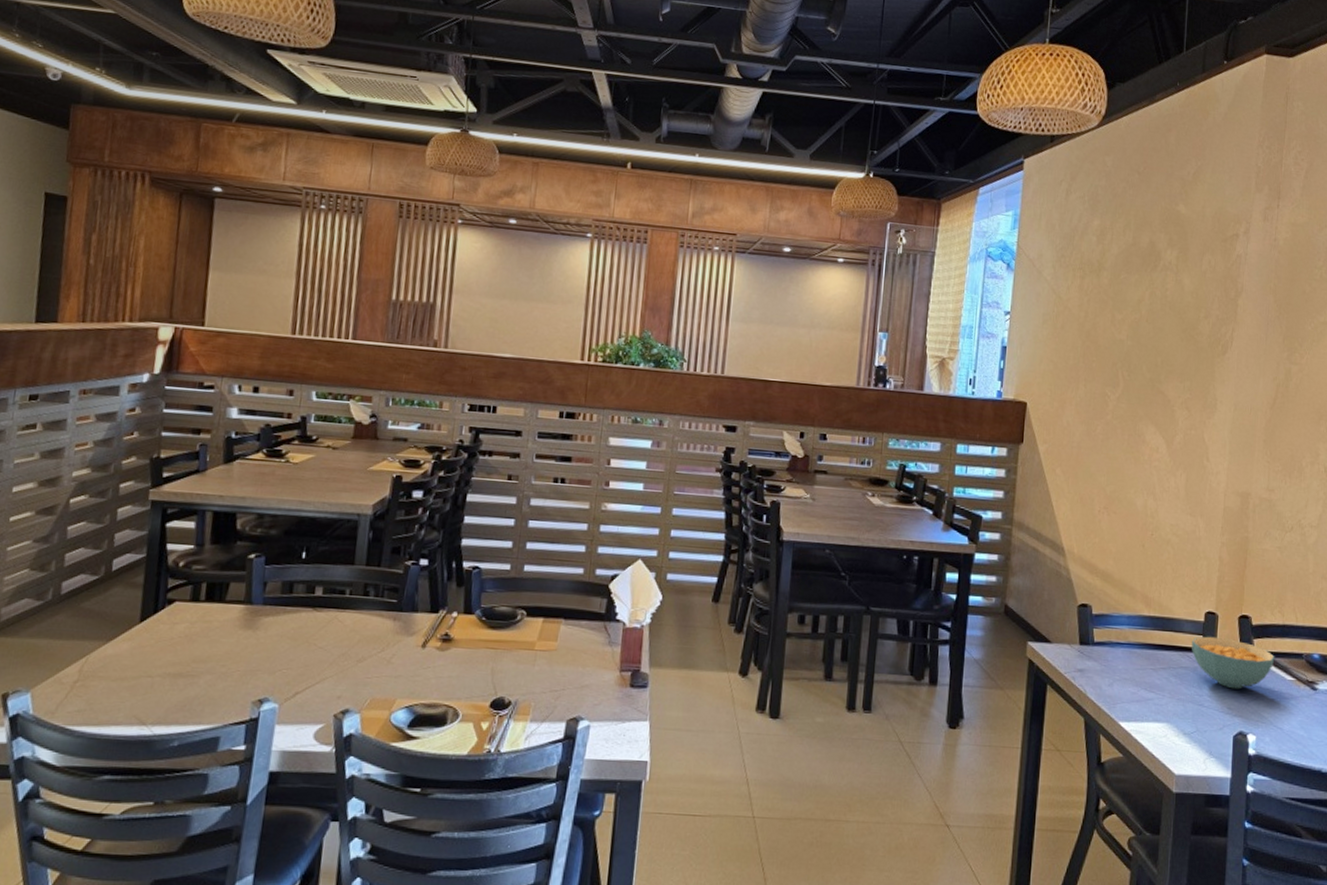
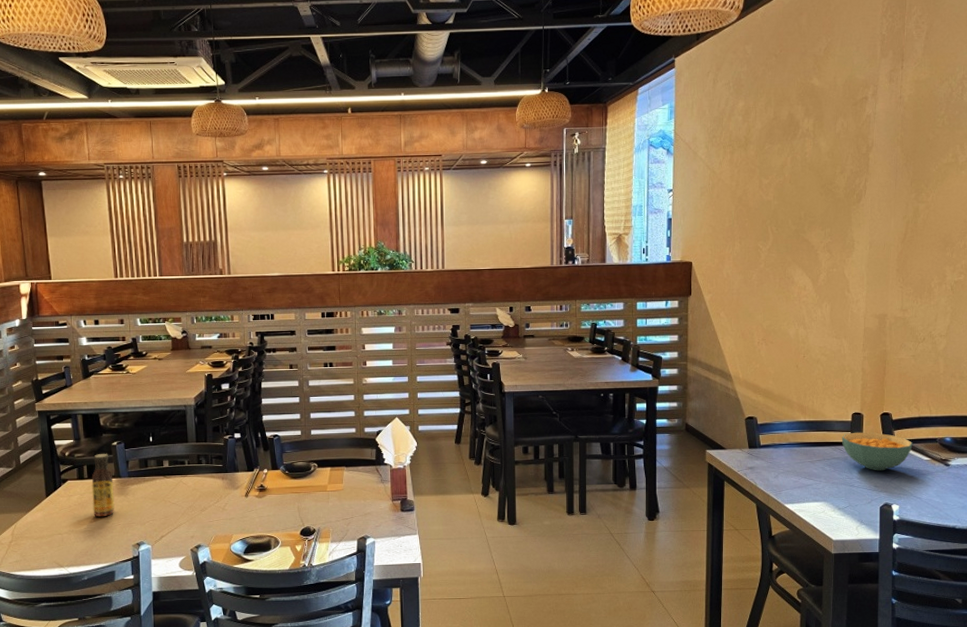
sauce bottle: none [204,568,241,658] -> present [91,454,115,517]

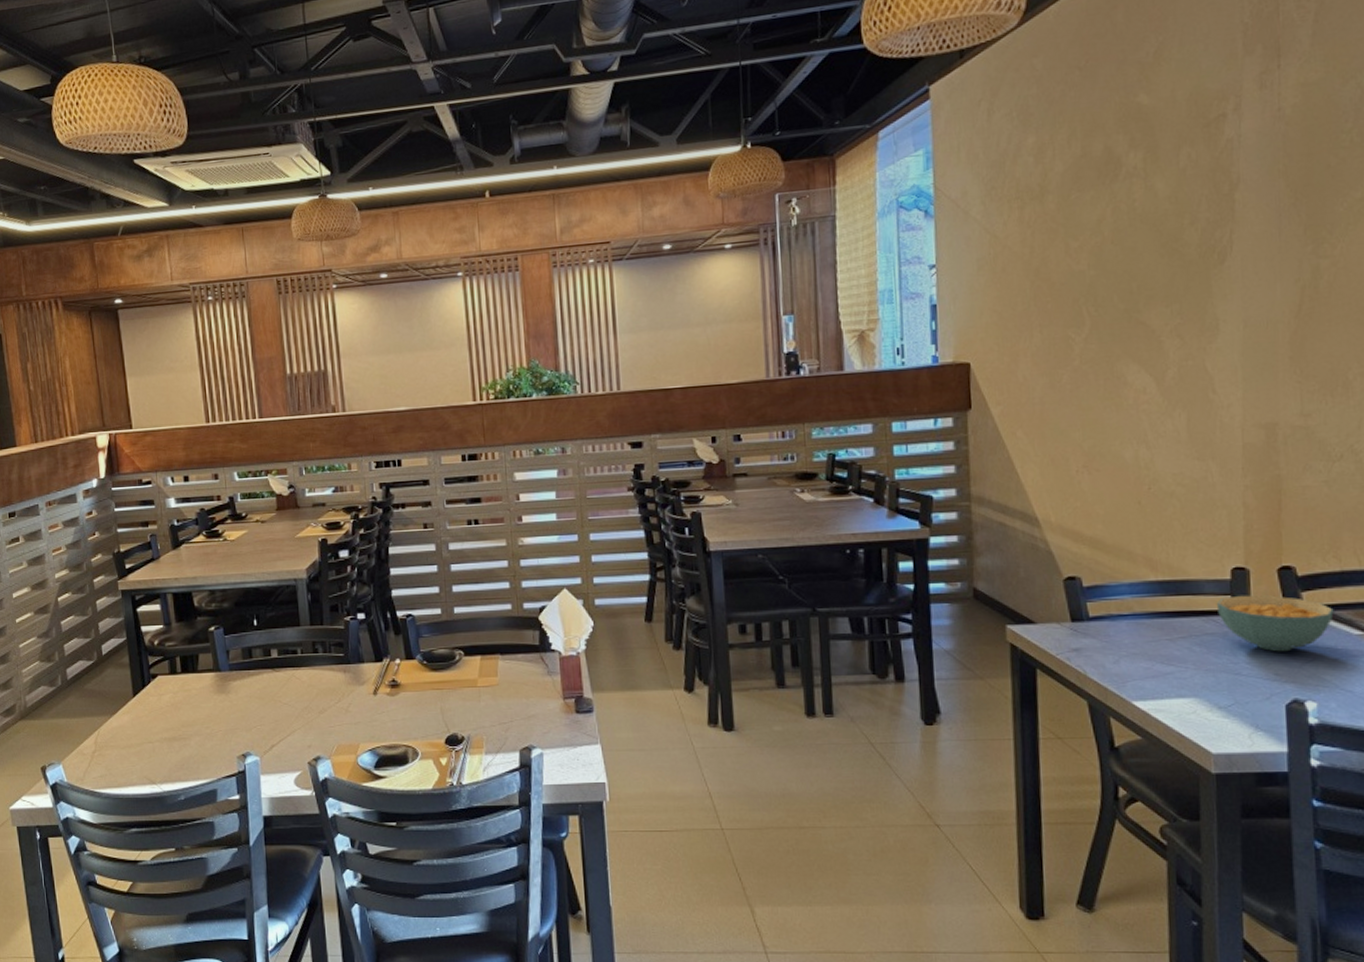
sauce bottle: present [91,454,115,517] -> none [185,642,214,722]

